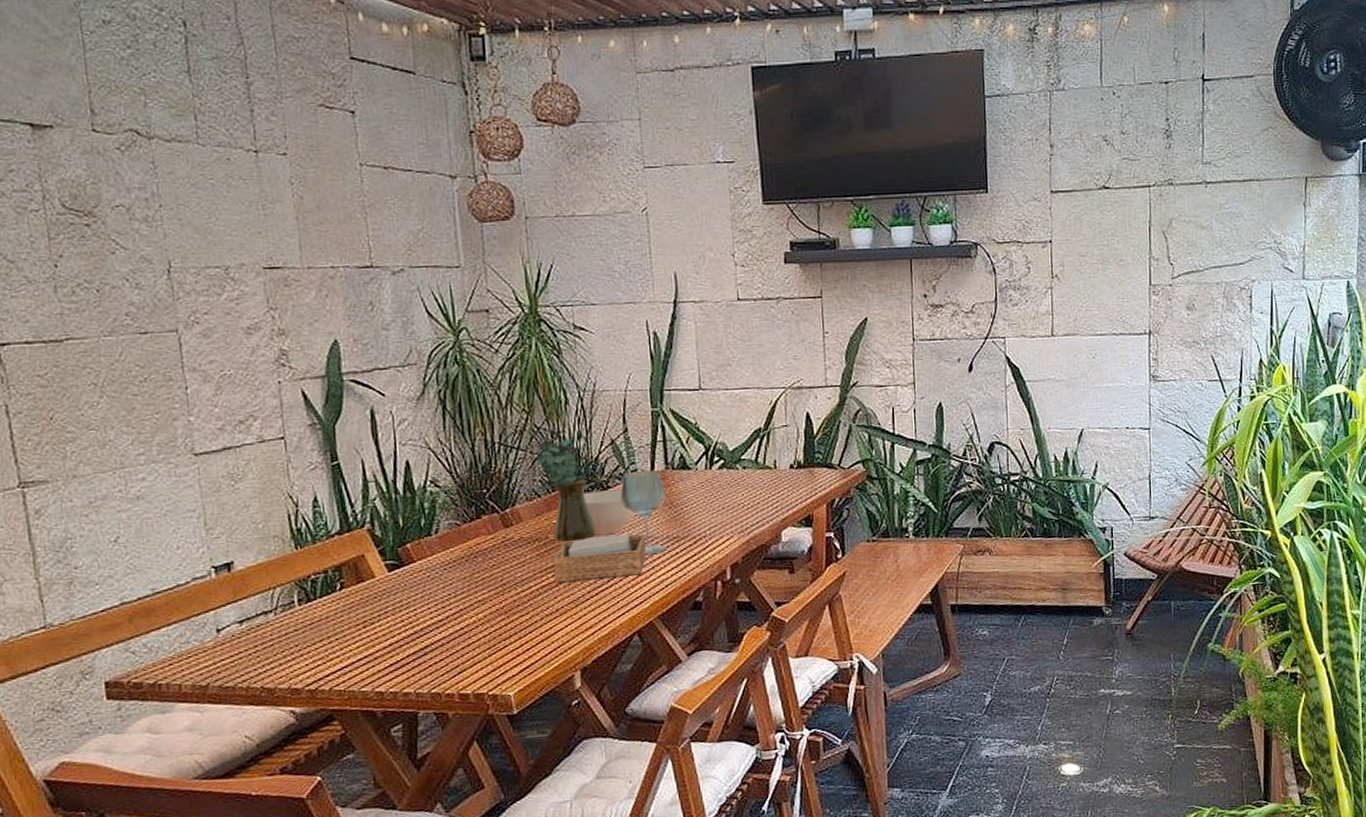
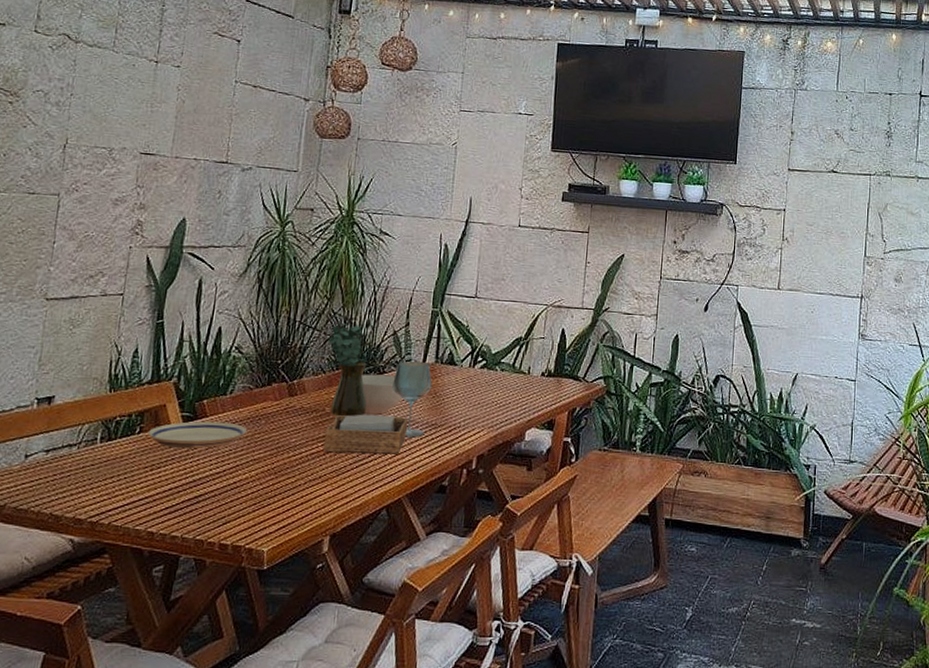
plate: none [350,565,465,601] -> present [147,421,248,449]

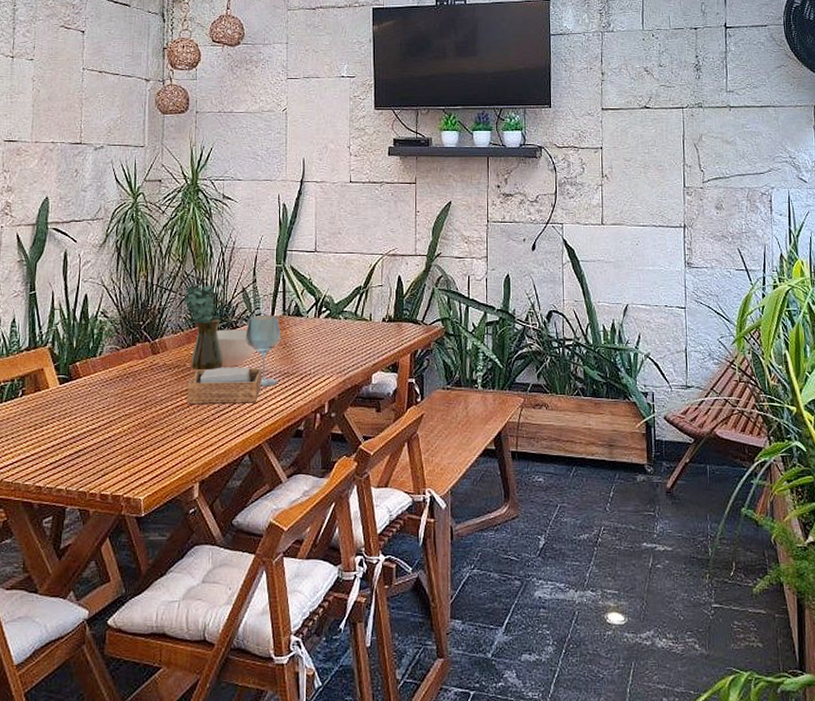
plate: present [147,421,248,449] -> none [29,381,118,408]

